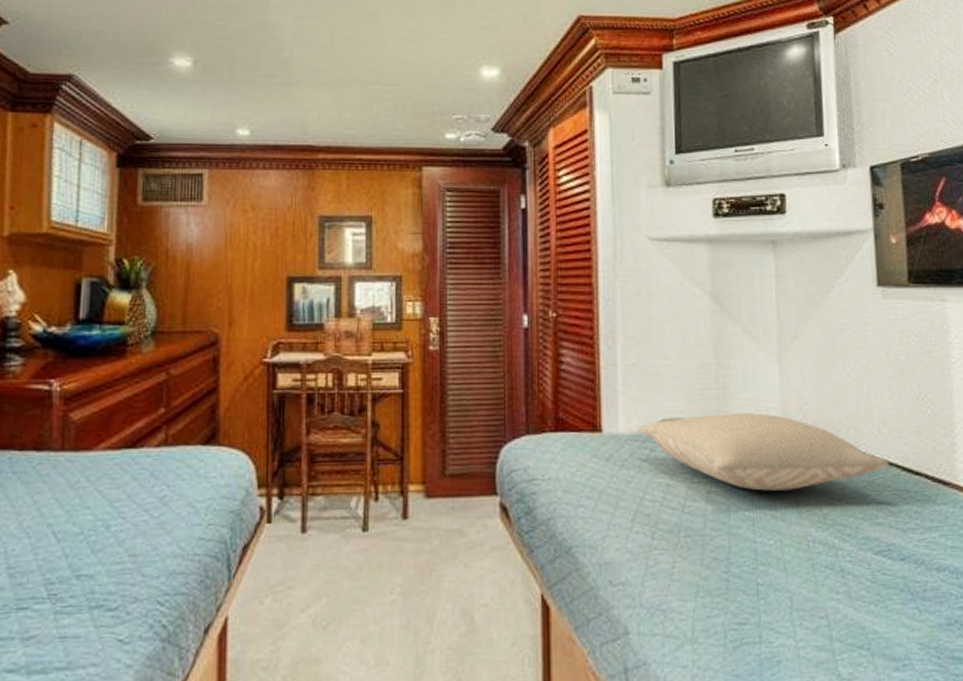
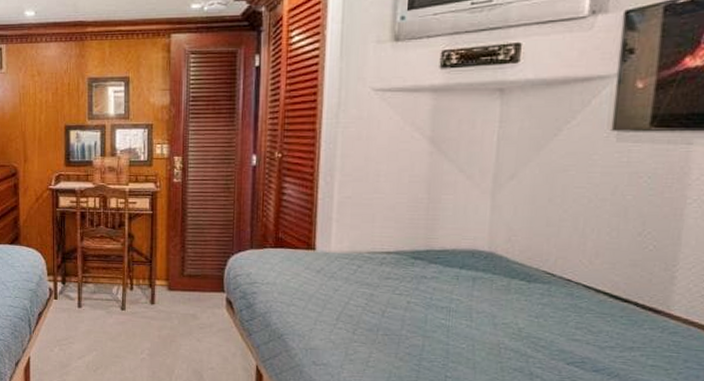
pillow: present [637,413,889,491] -> none [347,240,596,306]

